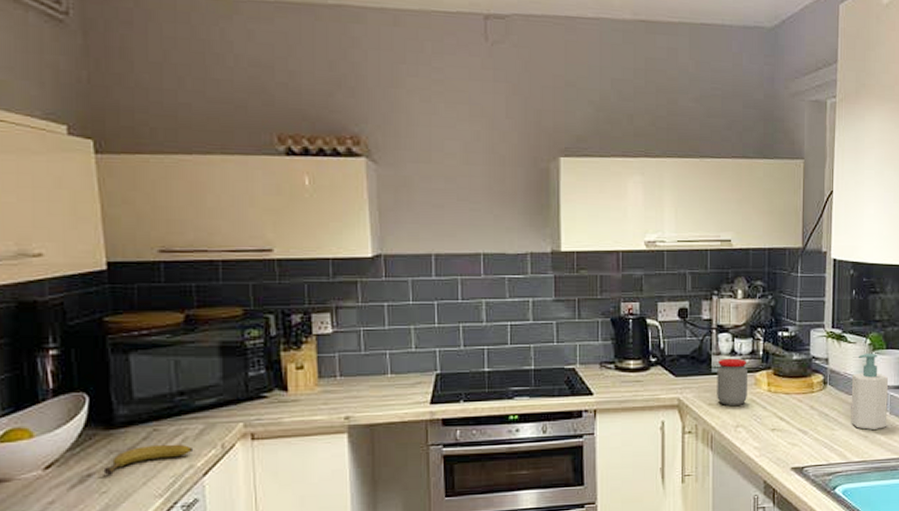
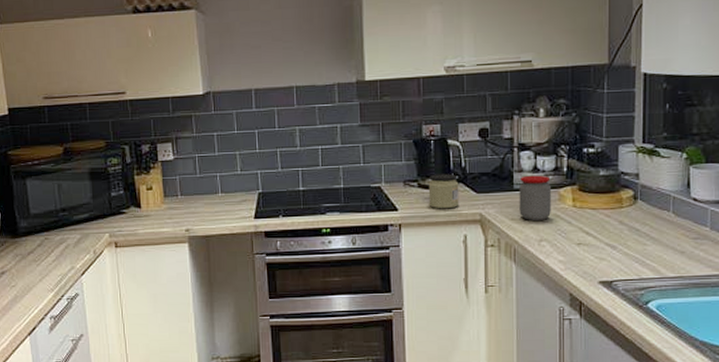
fruit: present [103,444,194,475] -> none [12,250,74,273]
jar: none [625,355,657,394] -> present [428,173,459,209]
soap bottle: present [851,352,889,430] -> none [665,167,709,245]

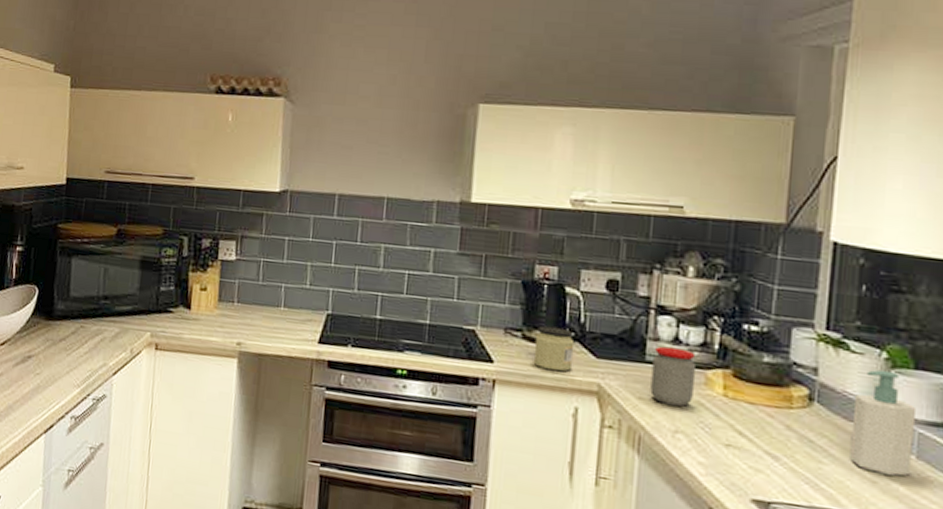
soap bottle: none [665,167,709,245] -> present [849,369,917,477]

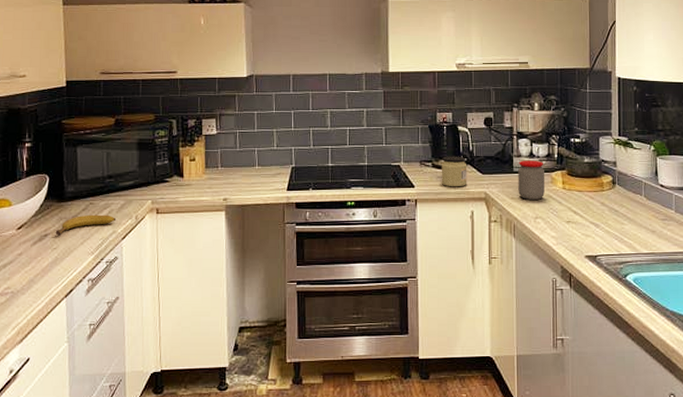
fruit: none [39,339,109,360] -> present [55,214,117,236]
soap bottle: present [849,369,917,477] -> none [638,158,673,225]

